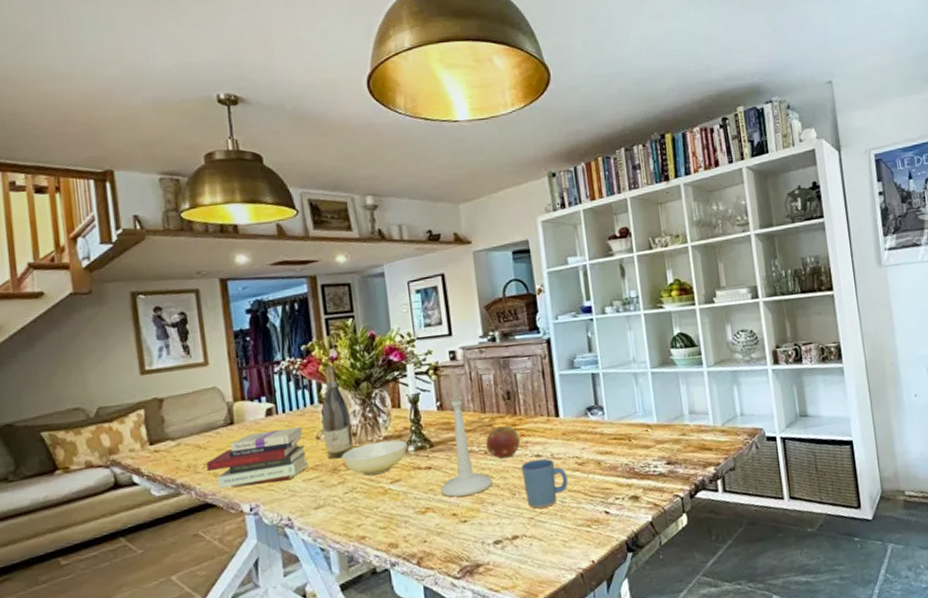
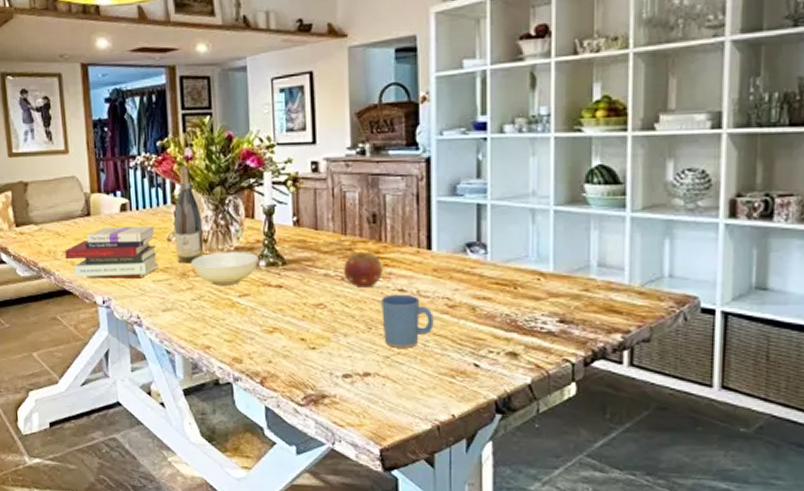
candlestick: present [441,370,492,497] -> none [291,183,347,323]

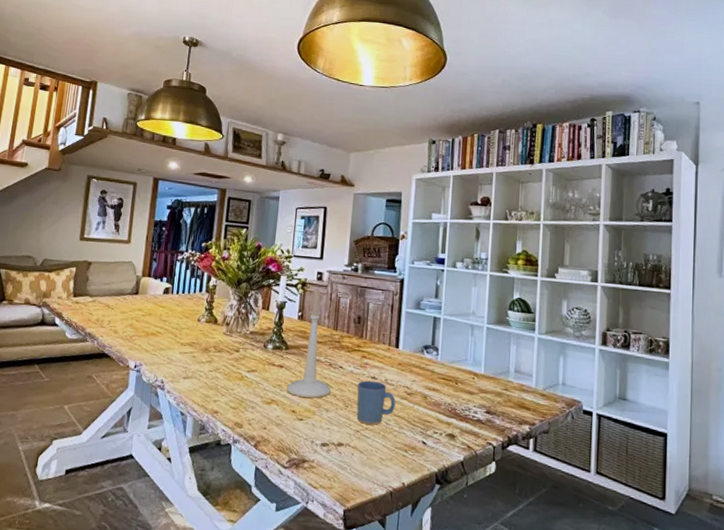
books: present [65,225,158,279] -> none [110,305,189,350]
wine bottle: present [173,165,204,264] -> none [202,263,228,341]
bowl: present [191,251,259,286] -> none [214,334,268,362]
candlestick: none [291,183,347,323] -> present [287,288,331,398]
fruit: present [344,252,383,288] -> none [332,345,361,374]

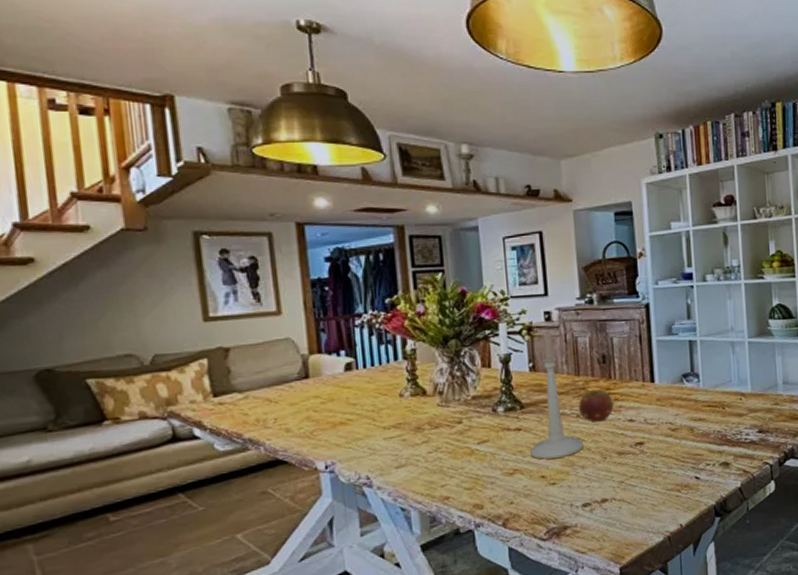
fruit: none [332,345,361,374] -> present [579,389,614,422]
mug: present [356,380,396,425] -> none [614,423,660,473]

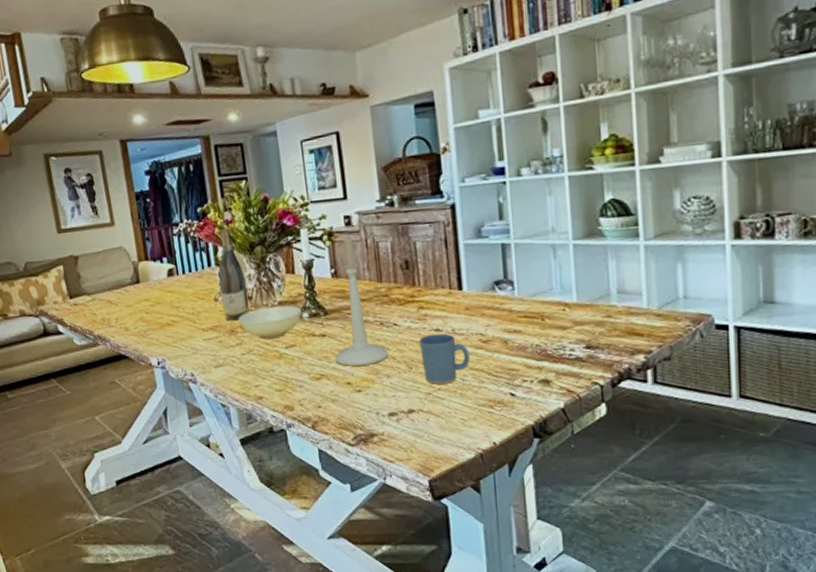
wine bottle: none [405,320,440,418] -> present [218,228,250,321]
bowl: none [426,400,497,436] -> present [238,305,302,340]
fruit: present [579,389,614,422] -> none [382,296,419,331]
mug: none [614,423,660,473] -> present [419,333,470,384]

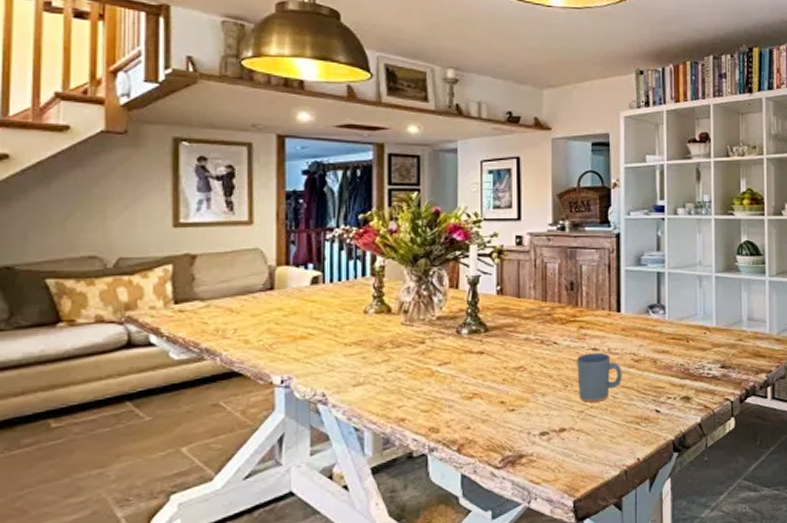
wine bottle: present [218,228,250,321] -> none [371,238,404,336]
bowl: present [238,305,302,340] -> none [389,321,461,356]
candlestick: present [335,236,388,367] -> none [492,255,545,385]

